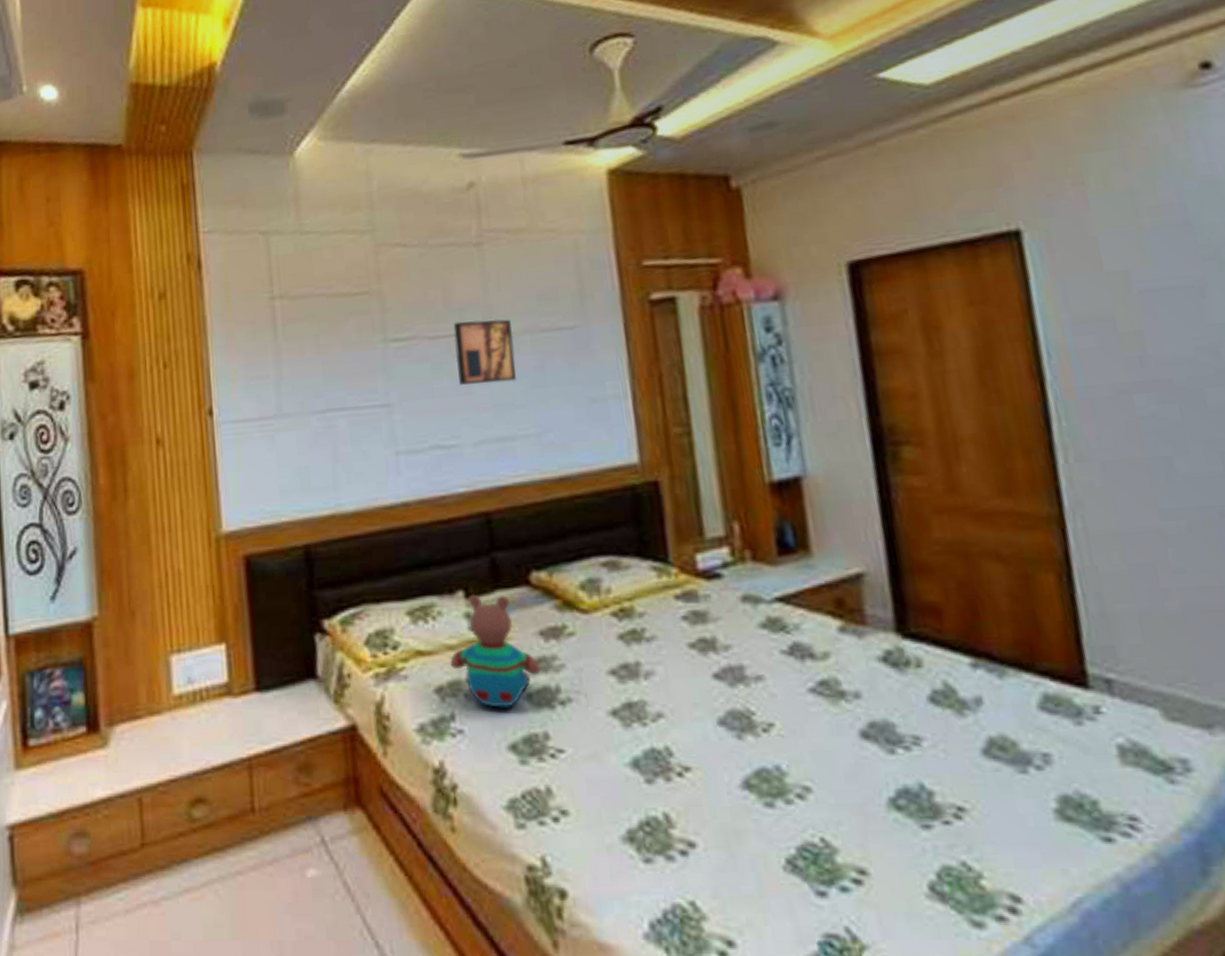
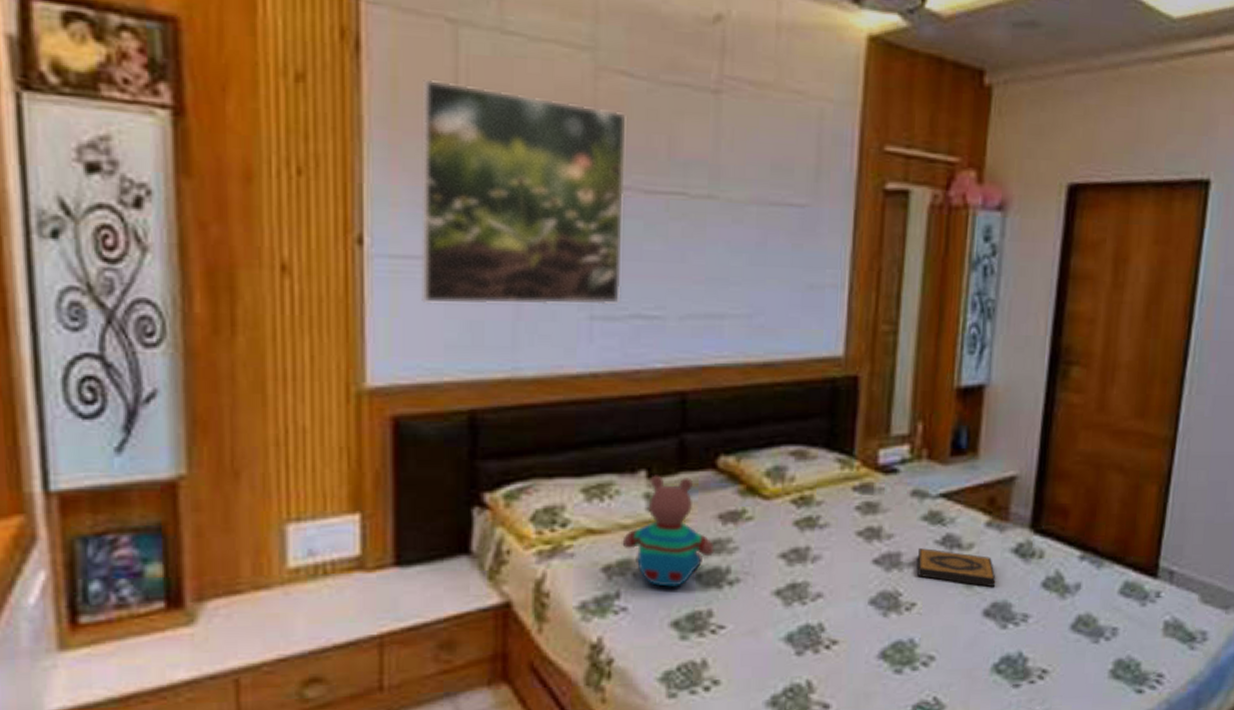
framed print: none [245,275,420,457] -> present [420,78,628,305]
wall art: present [453,319,516,385] -> none [672,178,740,255]
hardback book: none [762,659,869,703] -> present [917,548,996,587]

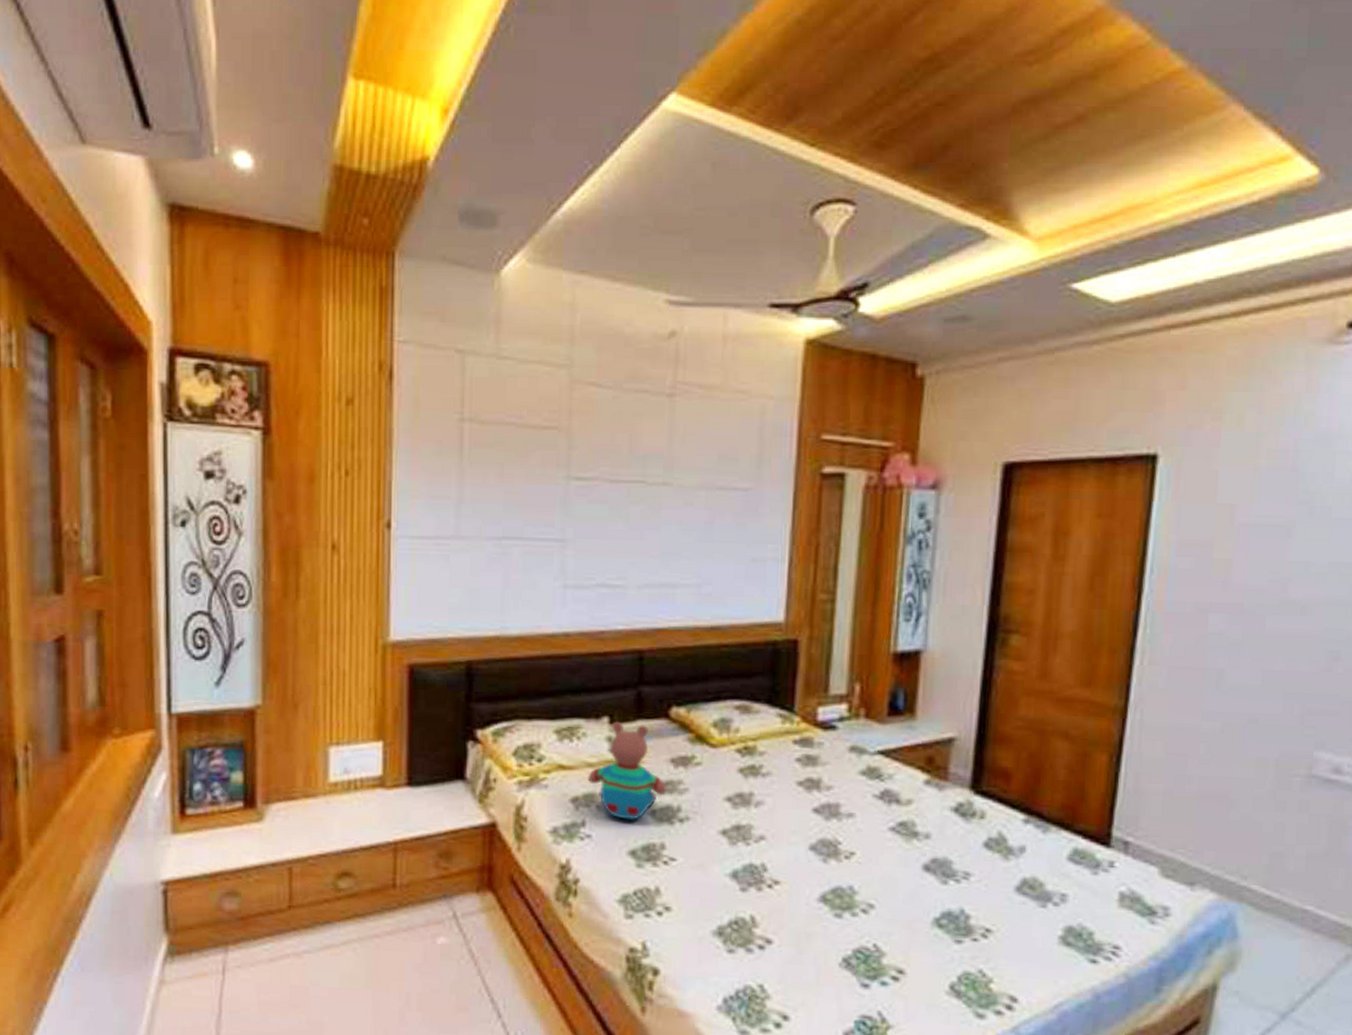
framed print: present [420,78,628,305] -> none [431,397,597,576]
hardback book: present [917,548,996,587] -> none [855,801,936,843]

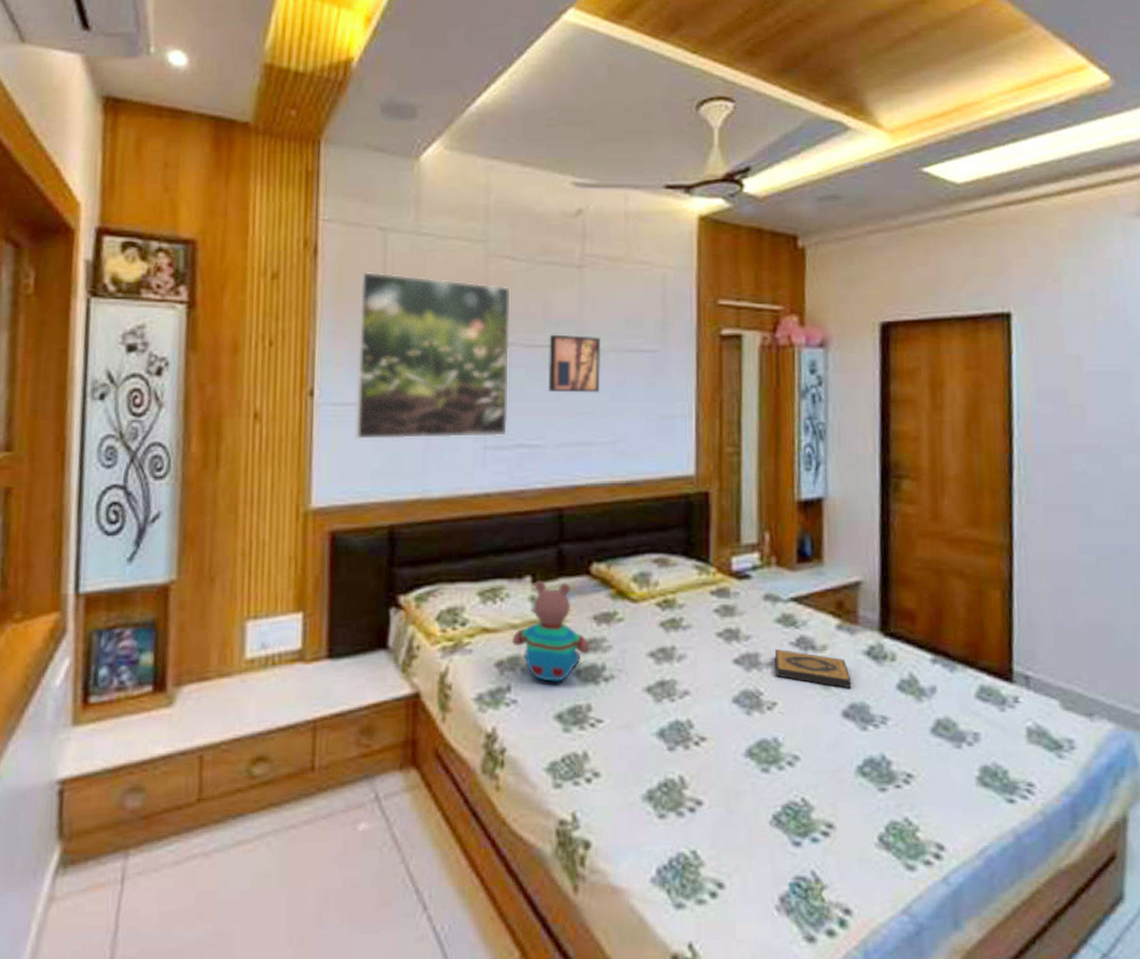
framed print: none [431,397,597,576] -> present [354,271,512,440]
wall art: none [632,469,691,533] -> present [548,334,601,393]
hardback book: none [855,801,936,843] -> present [774,649,852,688]

